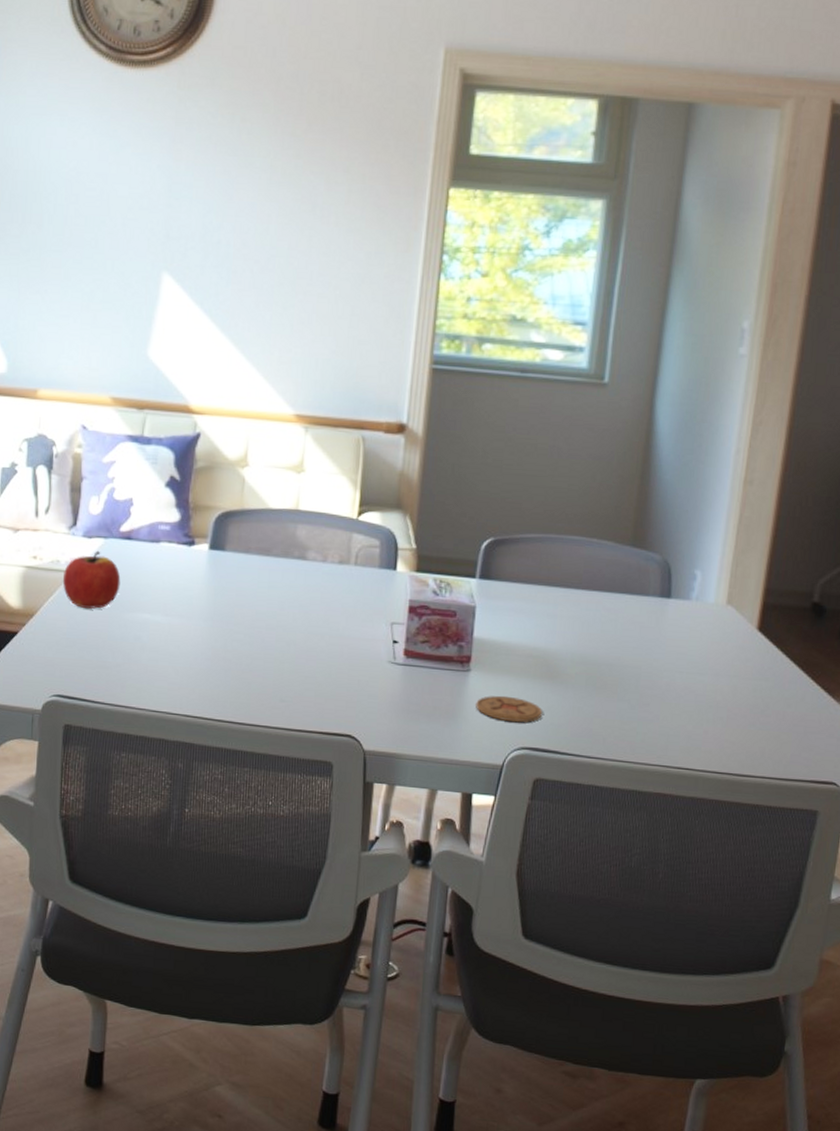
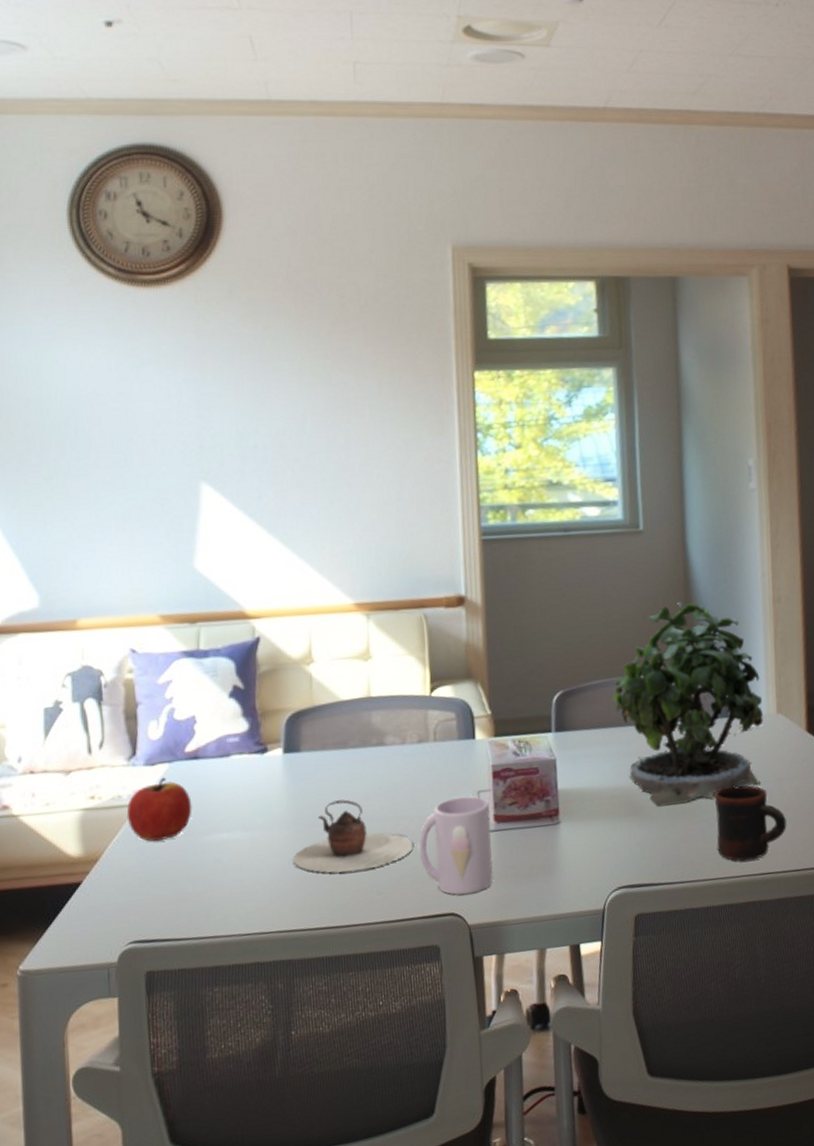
teapot: none [206,604,321,676] -> present [293,799,413,873]
mug: none [325,624,401,721] -> present [418,796,493,896]
coaster: present [475,695,542,723] -> none [569,839,633,865]
potted plant: none [544,466,714,680] -> present [611,601,763,808]
mug: none [633,671,717,752] -> present [714,785,787,861]

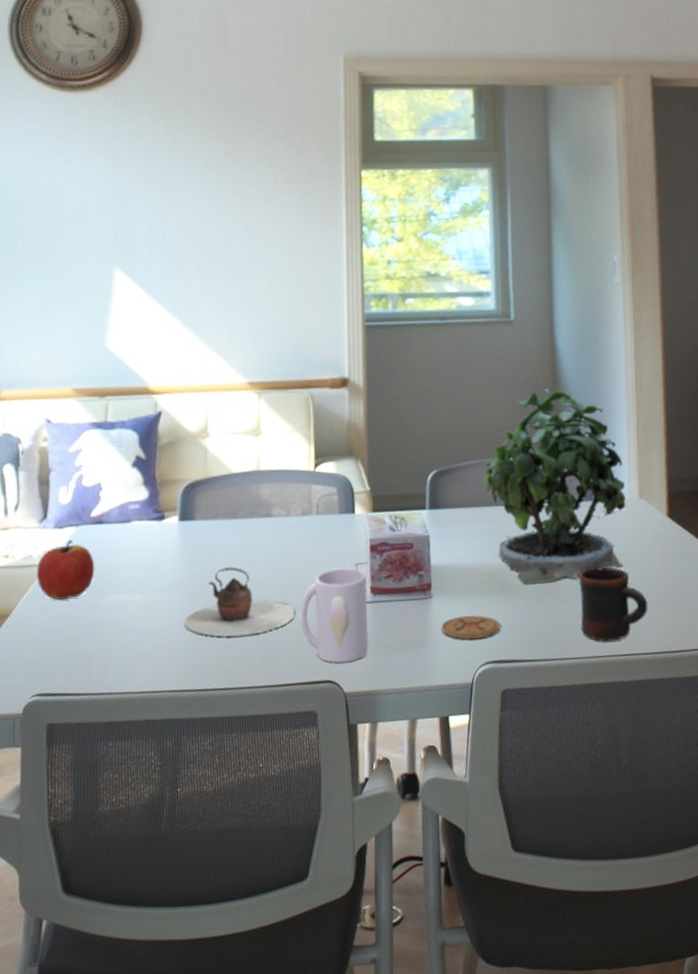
coaster: none [569,839,633,865] -> present [440,615,500,640]

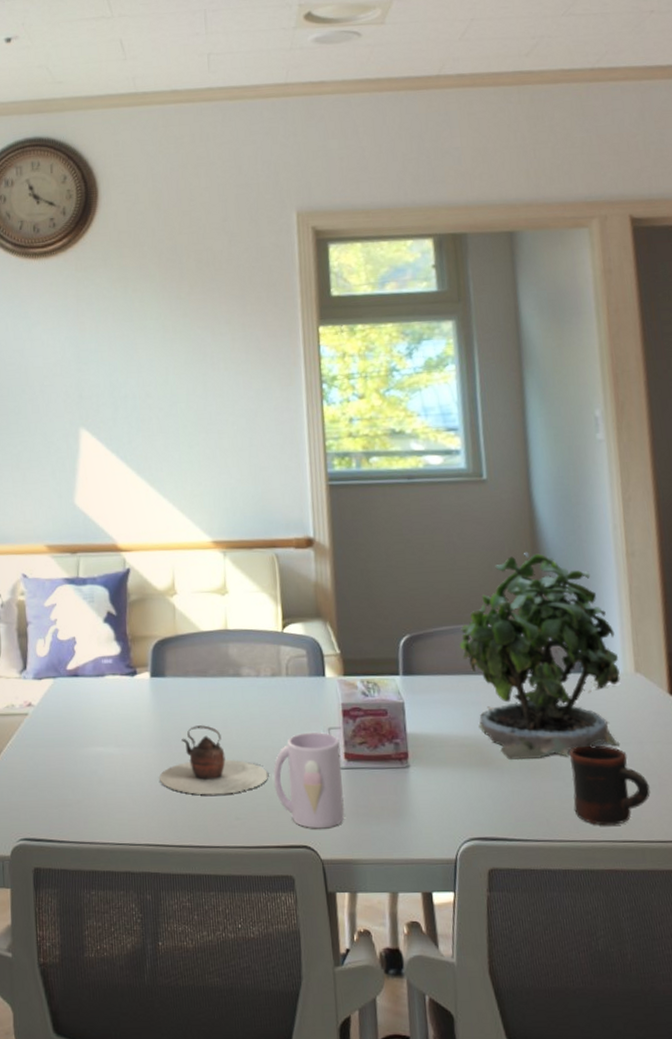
apple: present [36,539,95,600] -> none [18,691,73,748]
coaster: present [440,615,500,640] -> none [419,788,484,814]

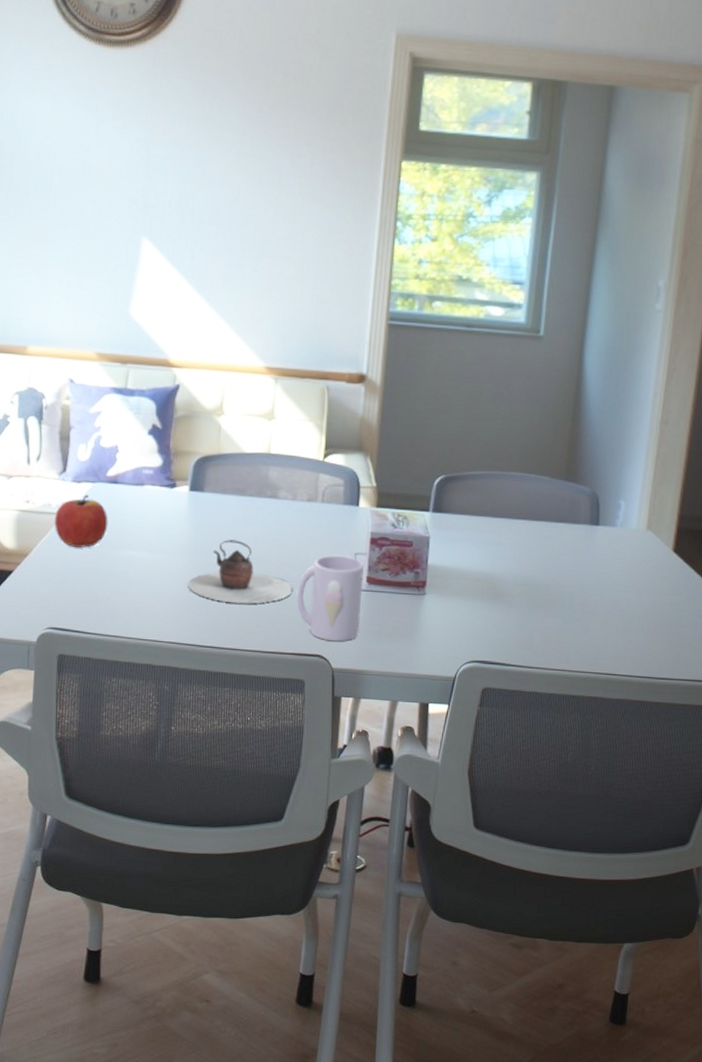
apple: none [18,691,73,748] -> present [54,494,108,548]
potted plant: present [458,551,620,761] -> none [489,409,635,598]
mug: present [569,745,650,826] -> none [568,589,639,660]

